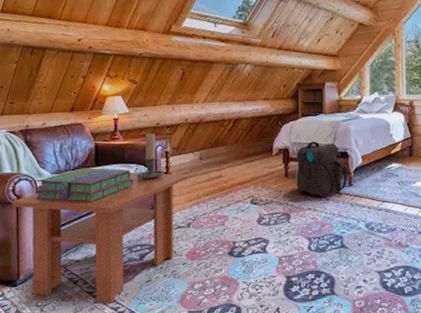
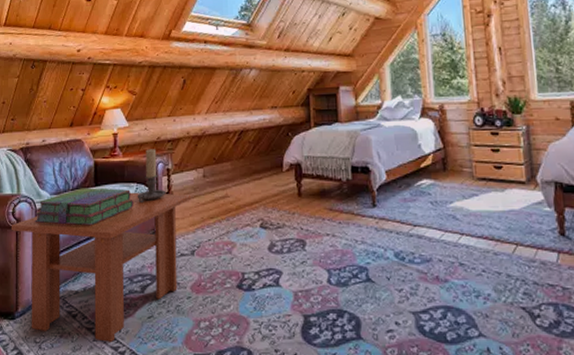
backpack: present [295,141,347,199] -> none [309,155,370,222]

